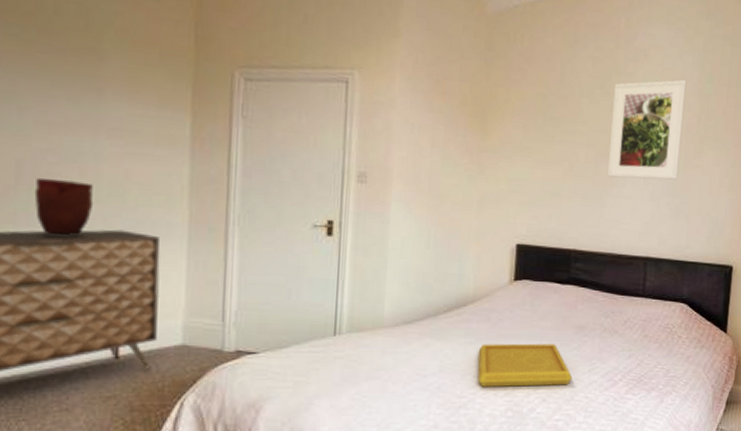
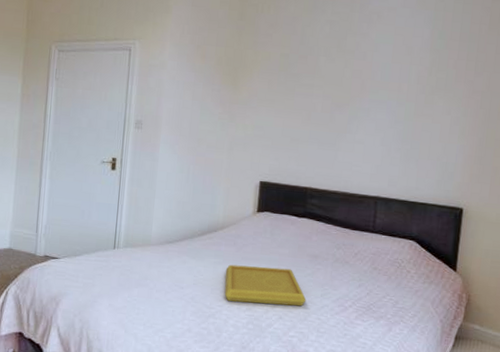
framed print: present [608,79,687,180] -> none [342,36,418,128]

